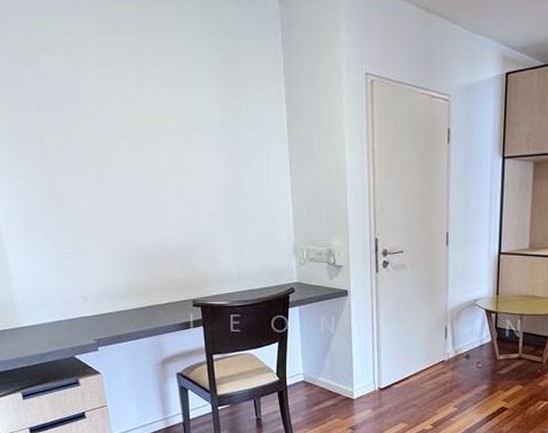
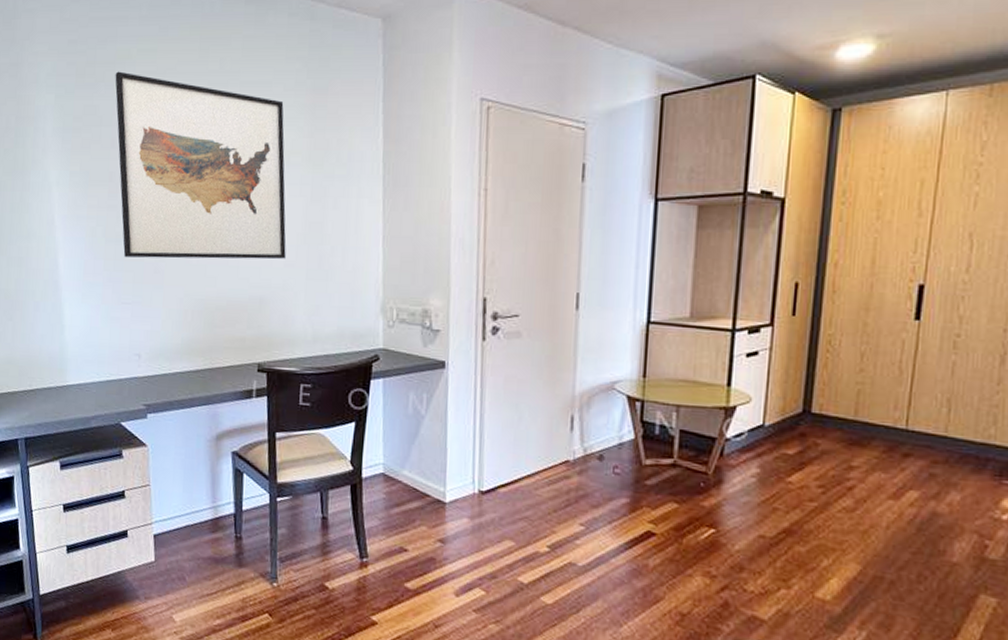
wall art: none [33,40,209,214] -> present [115,71,286,260]

